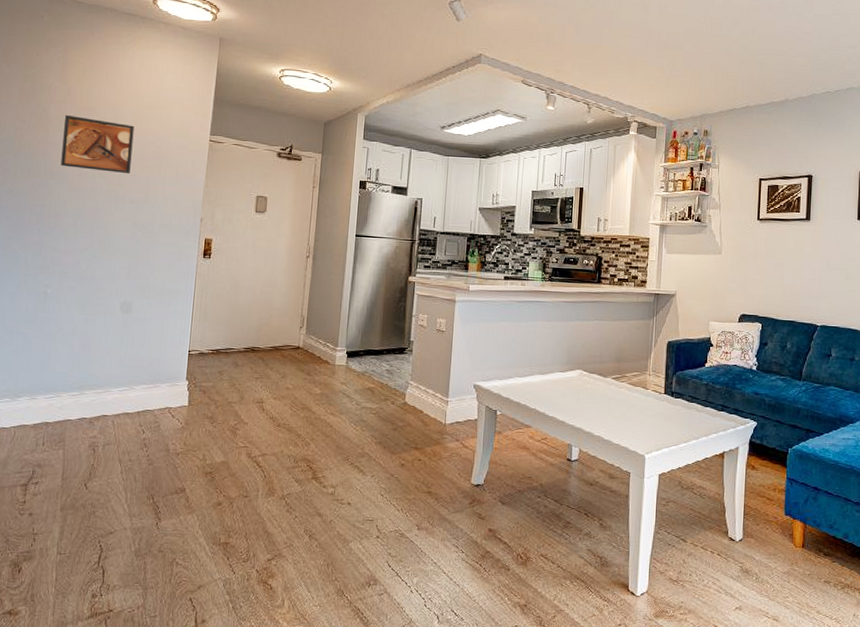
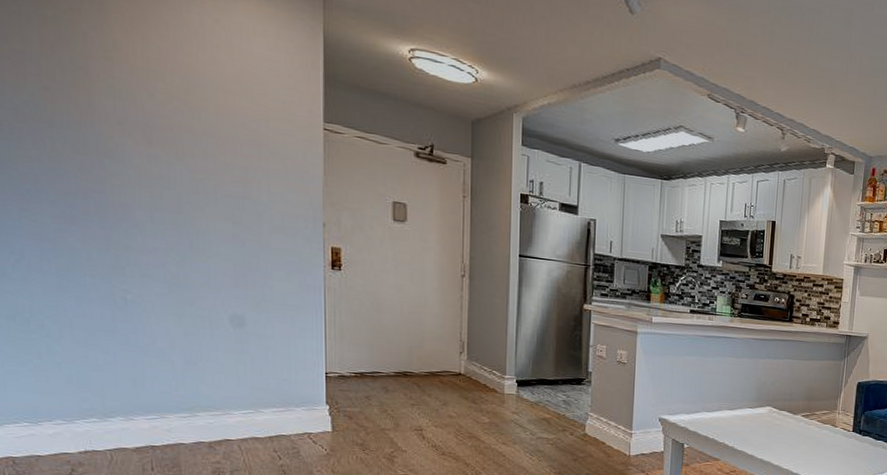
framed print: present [60,114,135,174] -> none [115,76,220,162]

